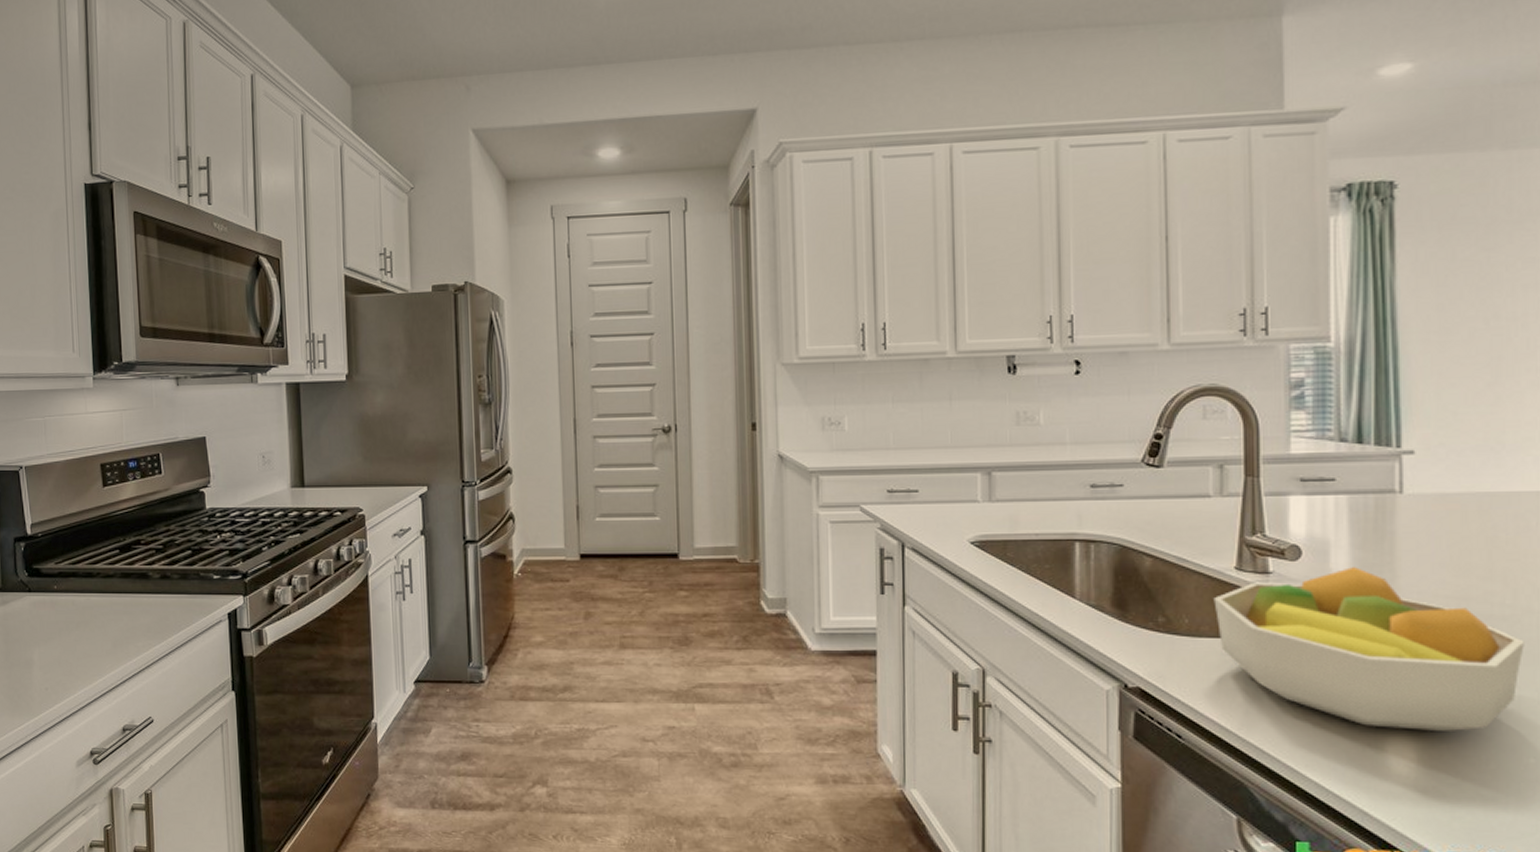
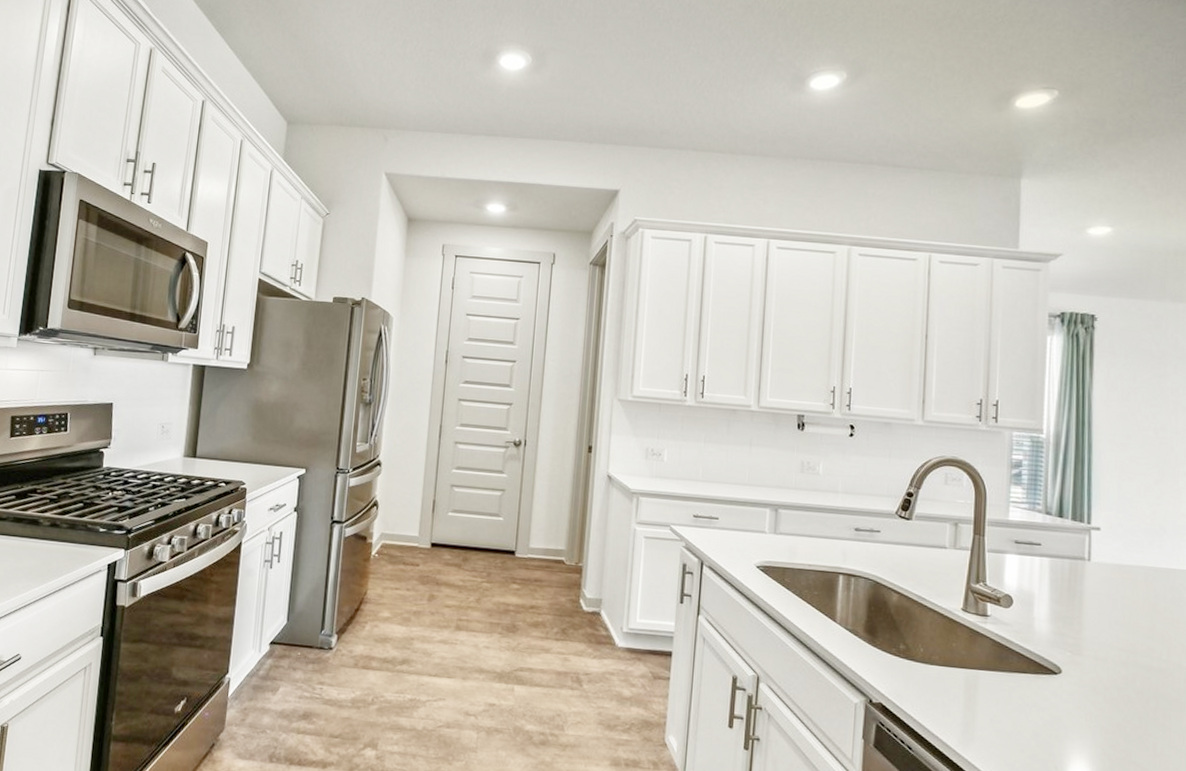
fruit bowl: present [1214,567,1524,732] -> none [944,617,1175,762]

